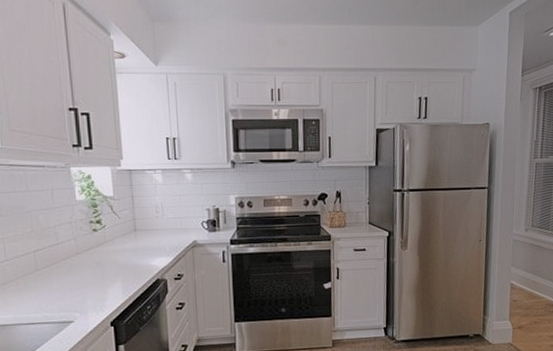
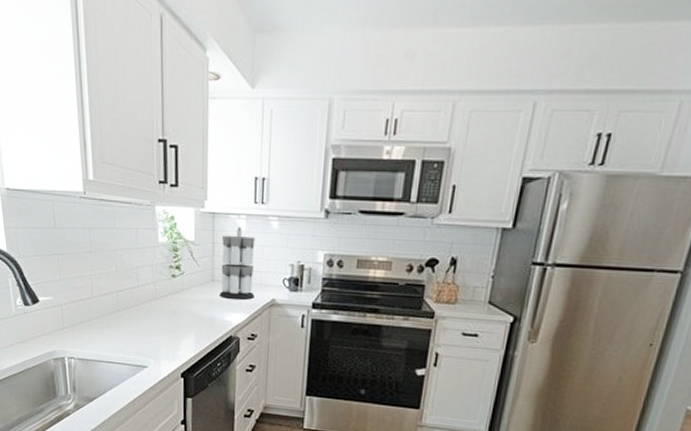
spice rack: none [141,180,177,245] -> present [220,226,255,300]

